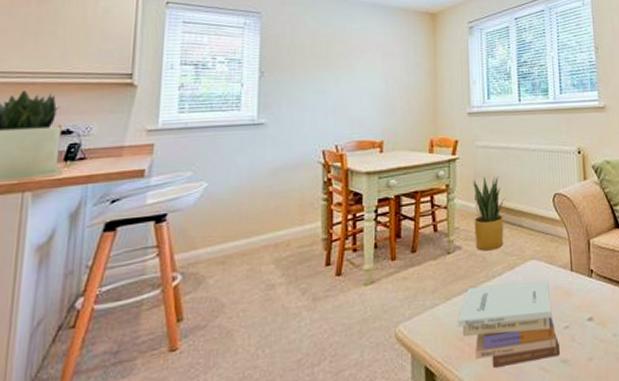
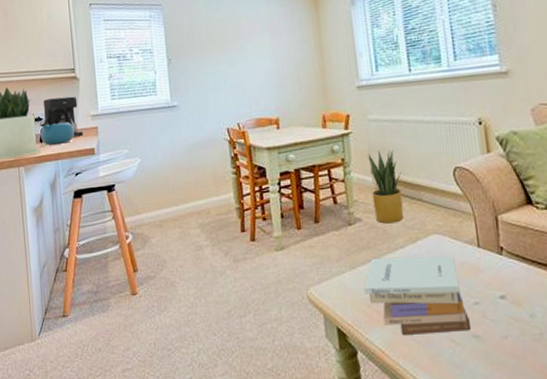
kettle: none [66,117,119,165] -> present [40,106,74,145]
coffee maker: none [77,106,132,156] -> present [44,96,84,137]

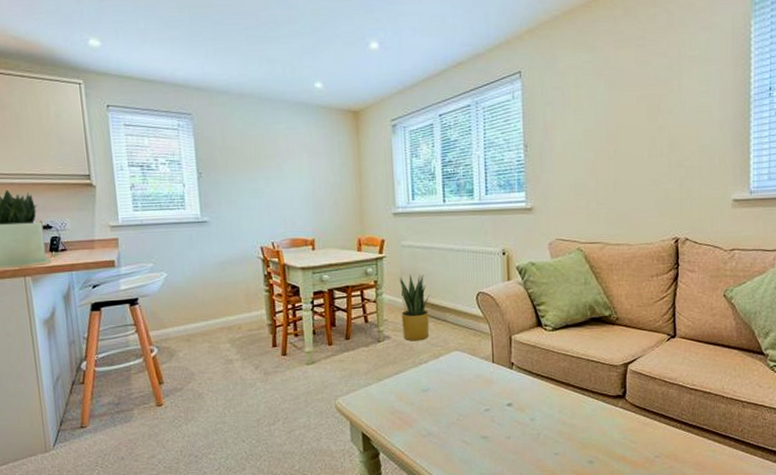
kettle: present [40,106,74,145] -> none [49,214,91,255]
coffee maker: present [44,96,84,137] -> none [53,204,102,248]
books: present [363,256,471,335] -> none [388,370,480,438]

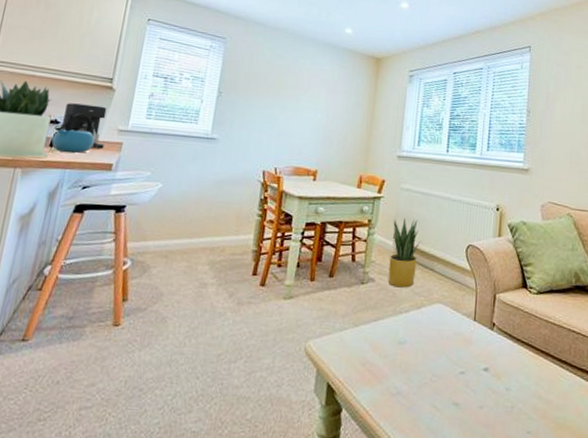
kettle: none [49,214,91,255] -> present [51,113,95,153]
coffee maker: none [53,204,102,248] -> present [62,103,107,150]

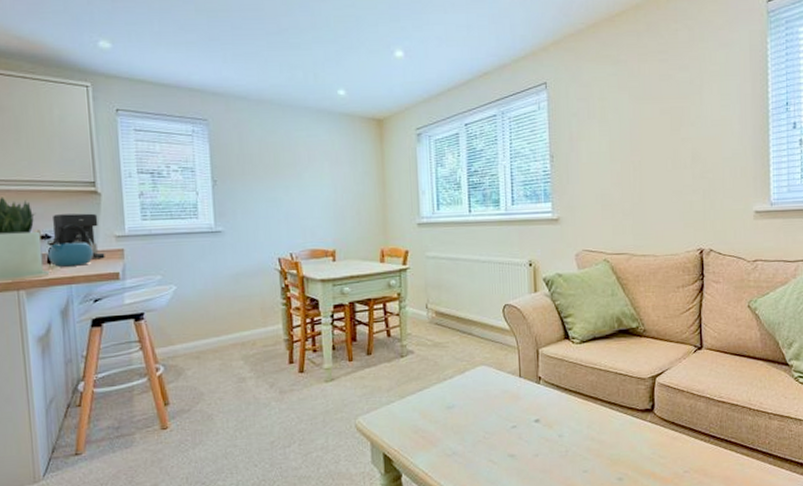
planter: present [387,218,421,288] -> none [424,286,456,356]

